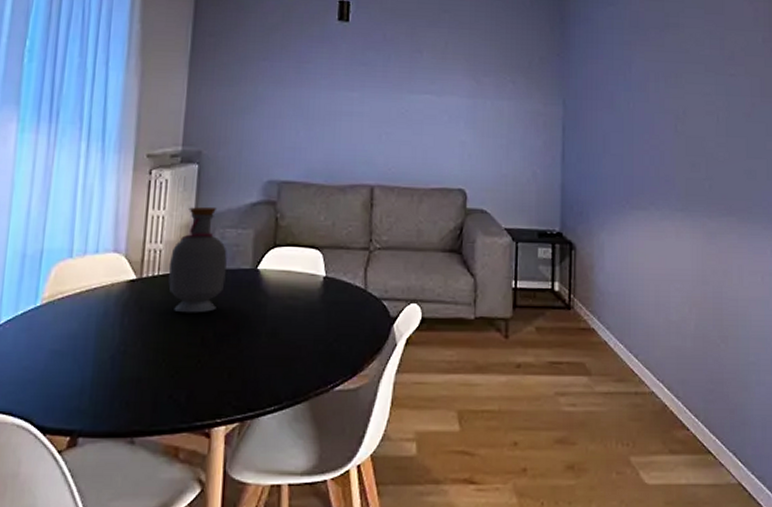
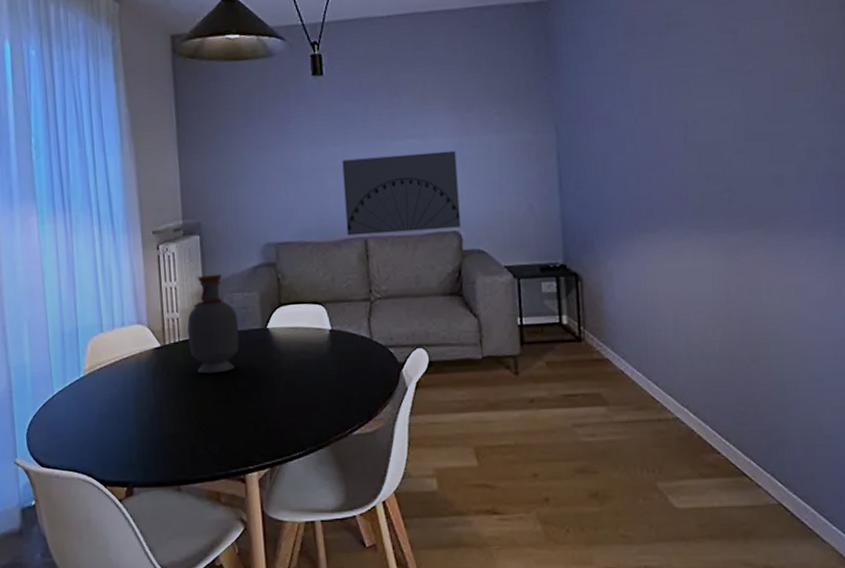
wall art: none [354,106,469,186] -> present [342,150,461,236]

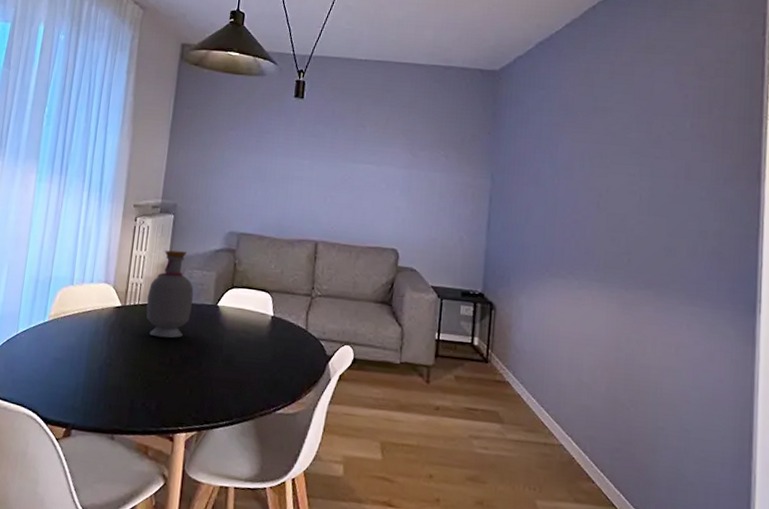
wall art: present [342,150,461,236] -> none [301,172,405,246]

